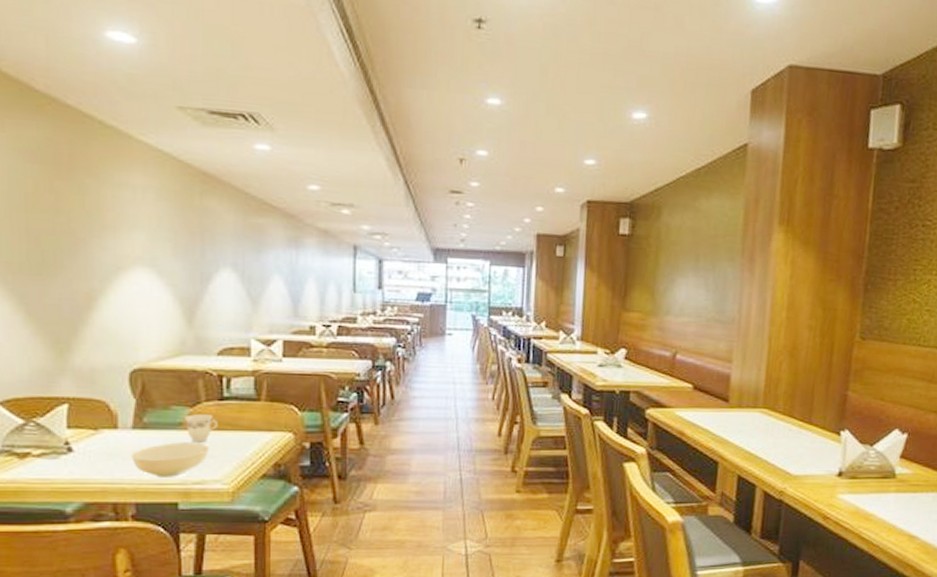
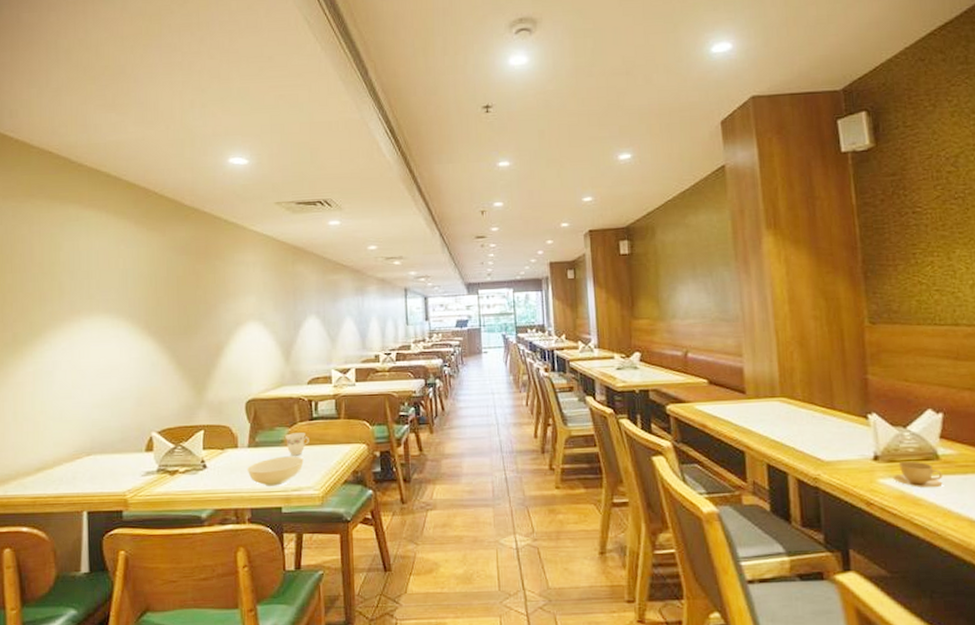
teacup: none [851,478,895,505] -> present [893,461,943,488]

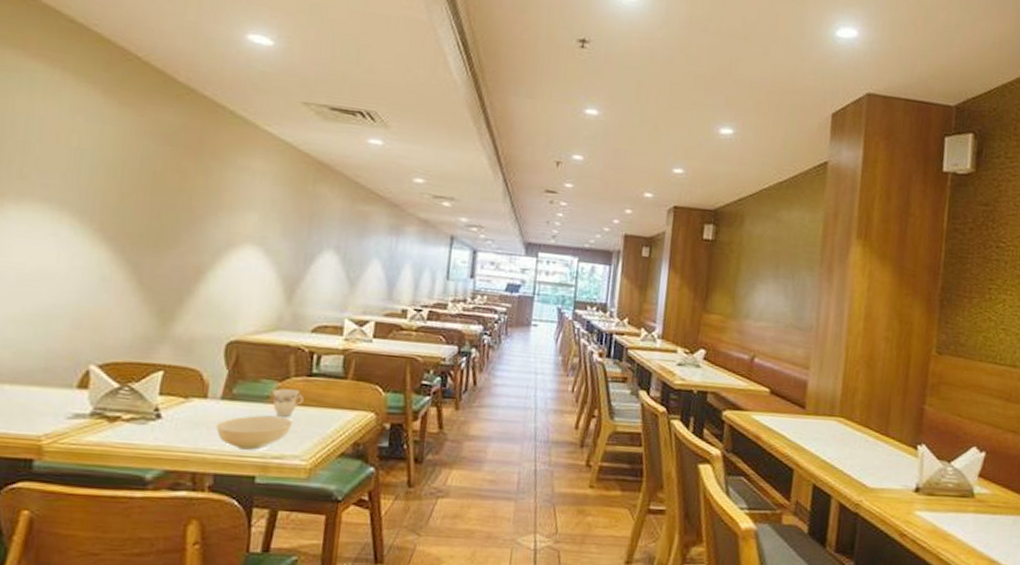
teacup: present [893,461,943,488] -> none [929,496,974,525]

